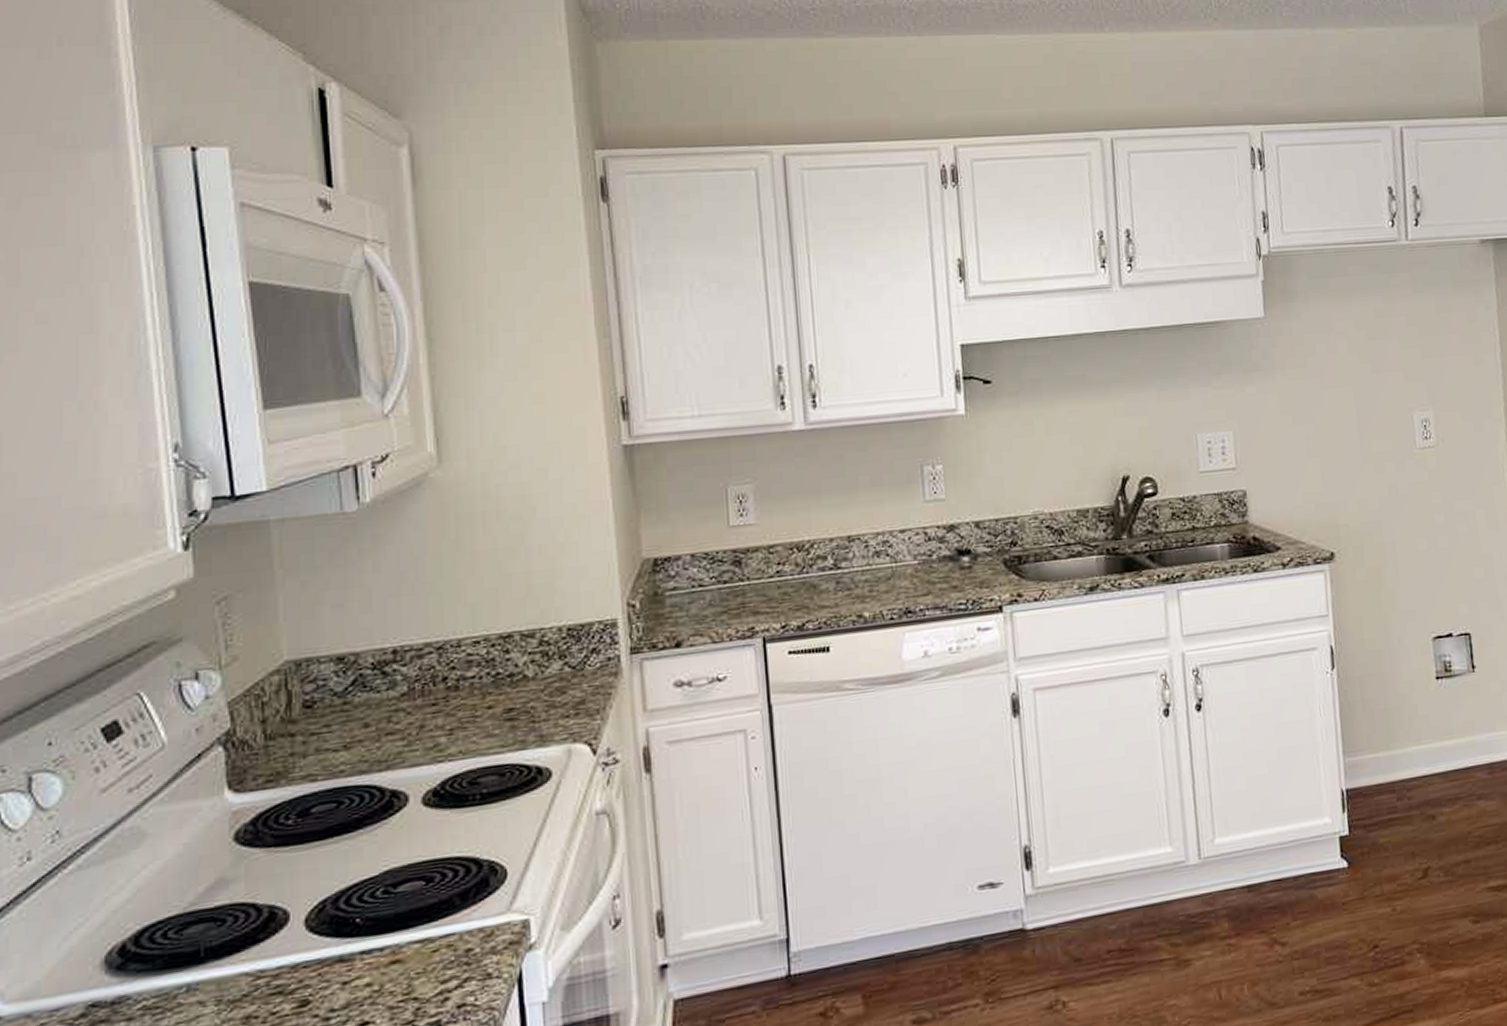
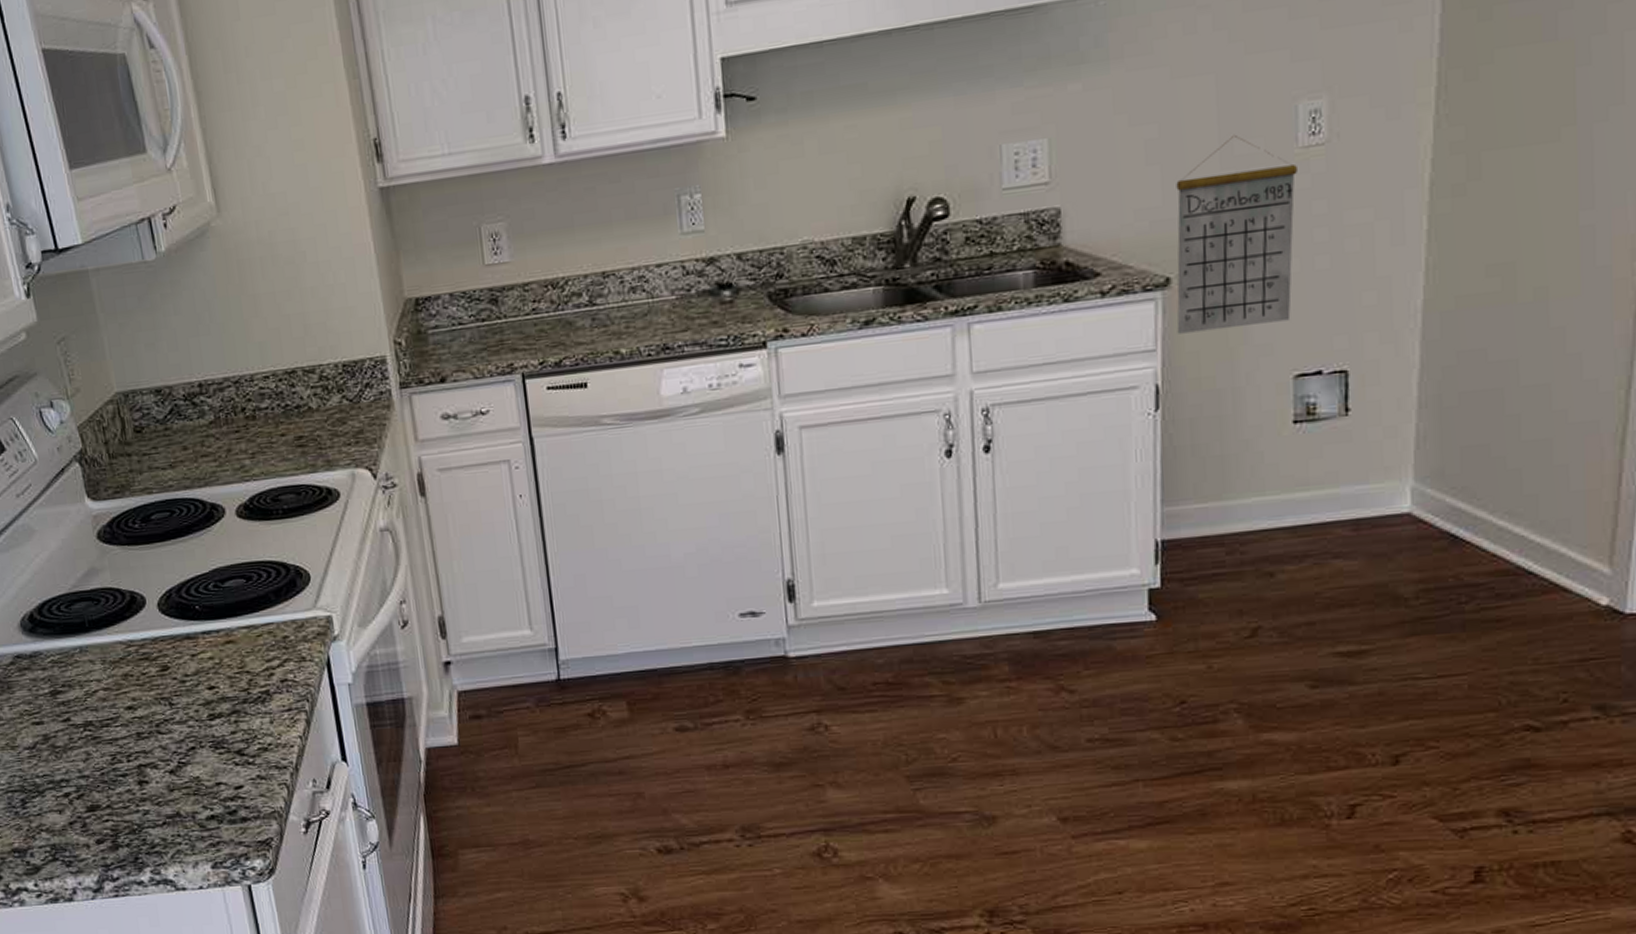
calendar: none [1332,435,1425,601] -> present [1176,134,1297,334]

